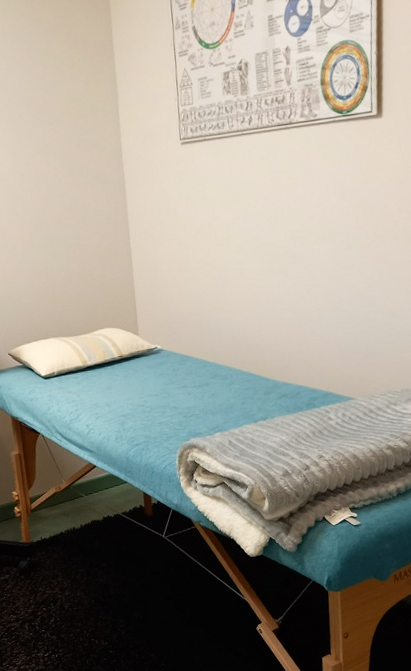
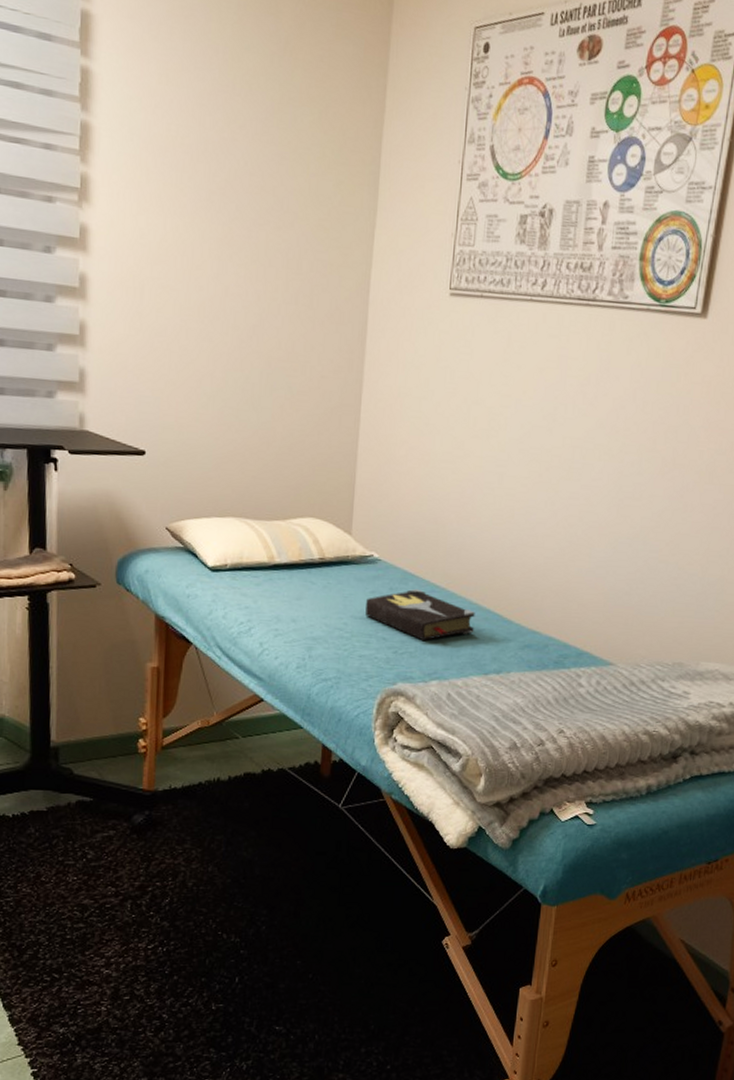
hardback book: none [157,366,241,405] -> present [365,588,475,641]

